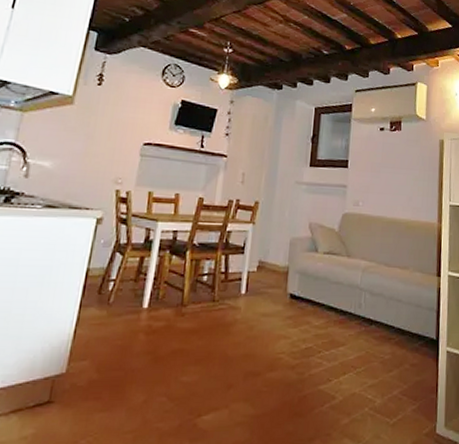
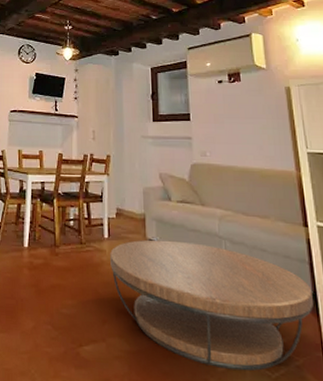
coffee table: none [244,294,436,422] -> present [110,239,314,371]

